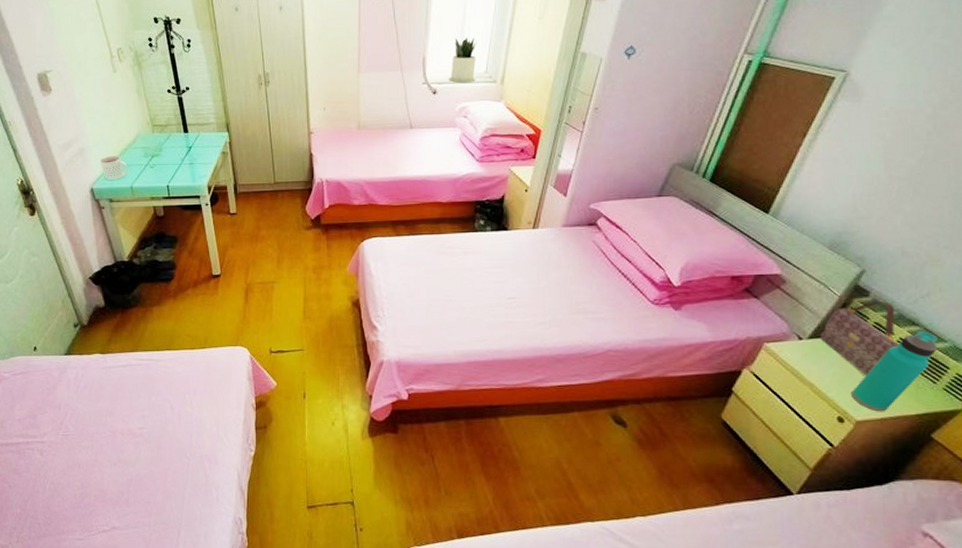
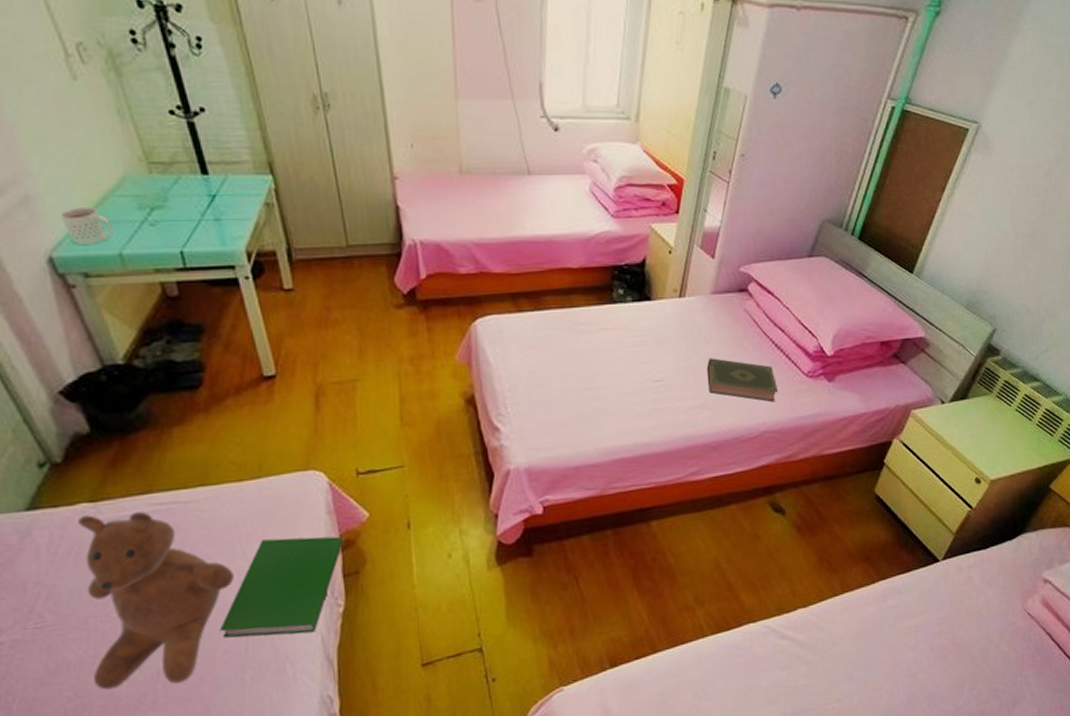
teddy bear: none [93,362,183,489] -> present [78,512,234,690]
hardcover book: none [172,394,258,468] -> present [219,536,344,638]
planter: present [448,37,477,84] -> none [572,61,606,119]
book: none [555,282,624,325] -> present [706,358,779,402]
handbag: present [819,301,899,376] -> none [959,359,1024,435]
water bottle: present [852,330,938,412] -> none [986,385,1054,469]

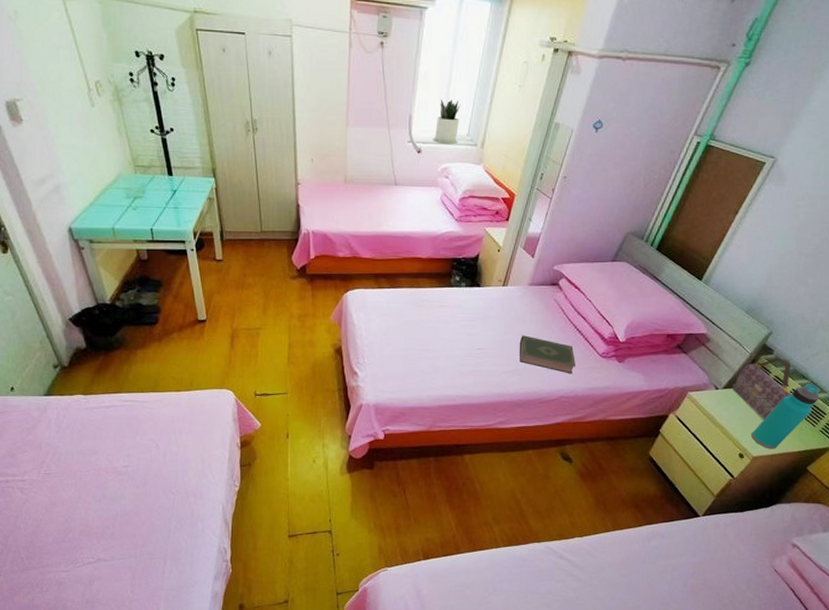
mug: present [60,208,114,246] -> none [78,195,110,221]
teddy bear: present [78,512,234,690] -> none [75,403,169,523]
hardcover book: present [219,536,344,638] -> none [157,434,243,502]
planter: none [572,61,606,119] -> present [432,99,461,145]
handbag: none [959,359,1024,435] -> present [732,358,791,420]
water bottle: none [986,385,1054,469] -> present [751,383,820,449]

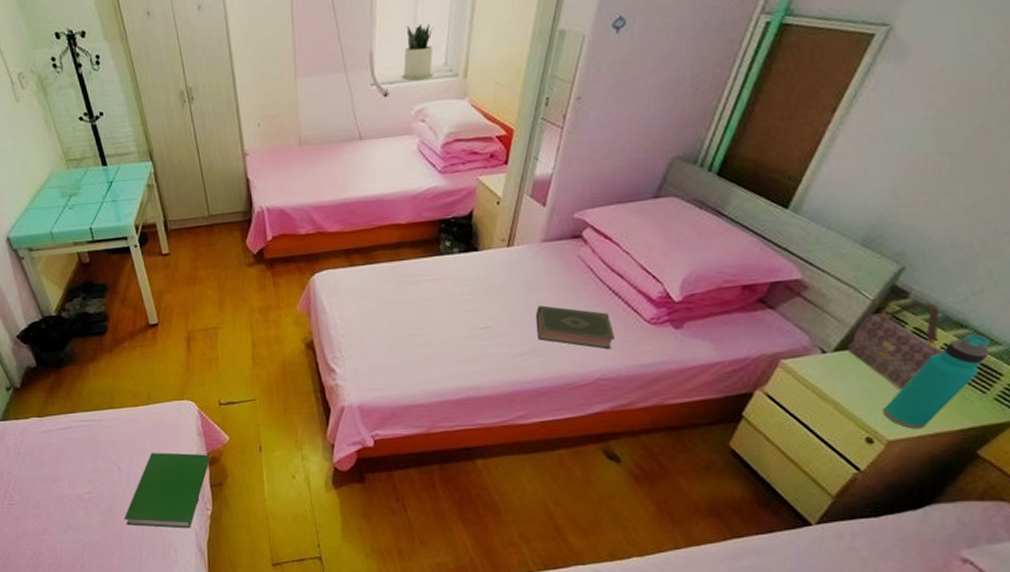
hardcover book: none [157,434,243,502] -> present [124,452,211,529]

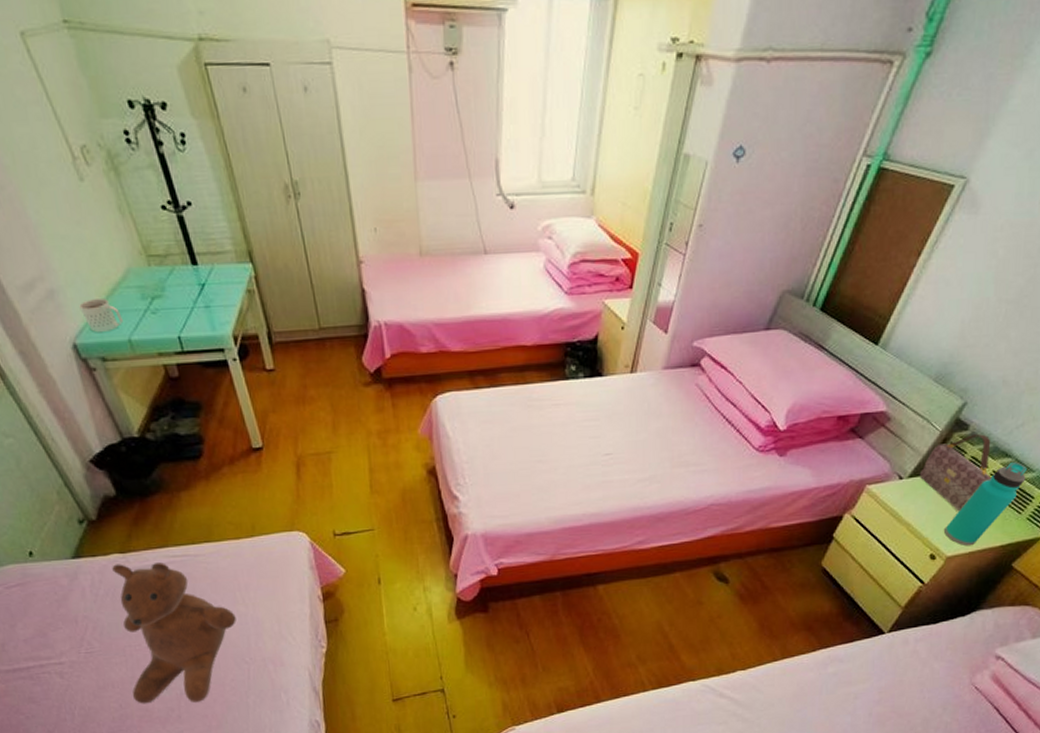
mug: none [12,198,46,228] -> present [79,299,123,333]
teddy bear: none [31,426,133,554] -> present [112,562,237,704]
hardcover book: present [124,452,211,529] -> none [227,588,325,669]
planter: present [401,24,434,82] -> none [528,133,561,195]
book: present [535,305,616,350] -> none [655,432,728,476]

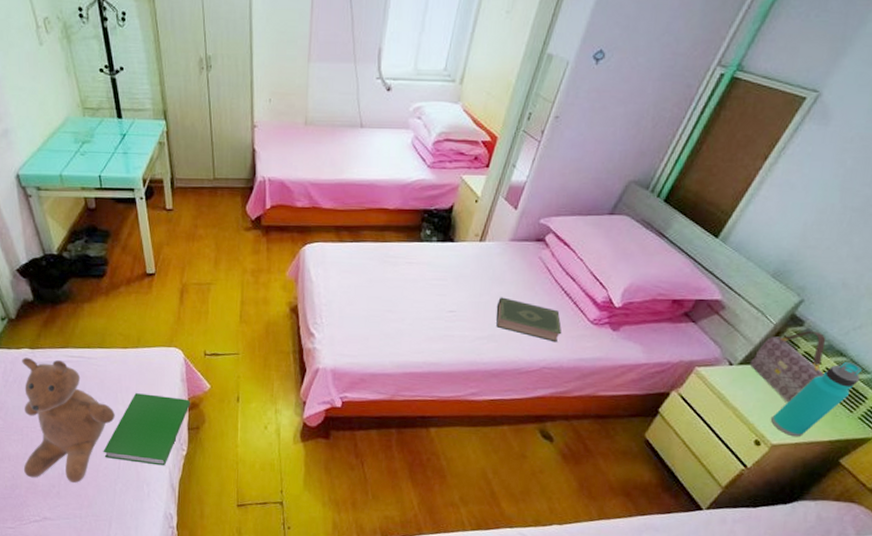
mug: present [79,299,123,333] -> none [25,140,57,167]
hardcover book: none [227,588,325,669] -> present [103,393,191,466]
book: none [655,432,728,476] -> present [496,297,562,343]

